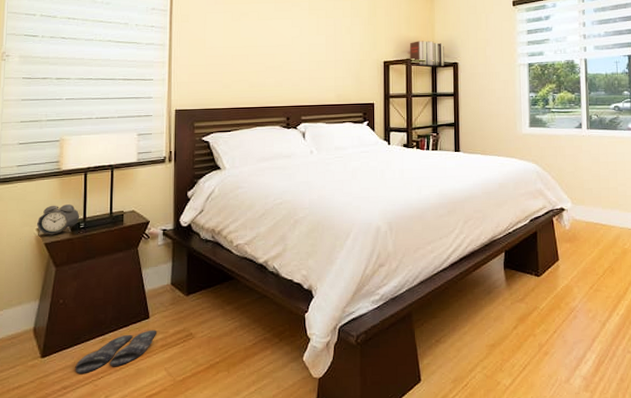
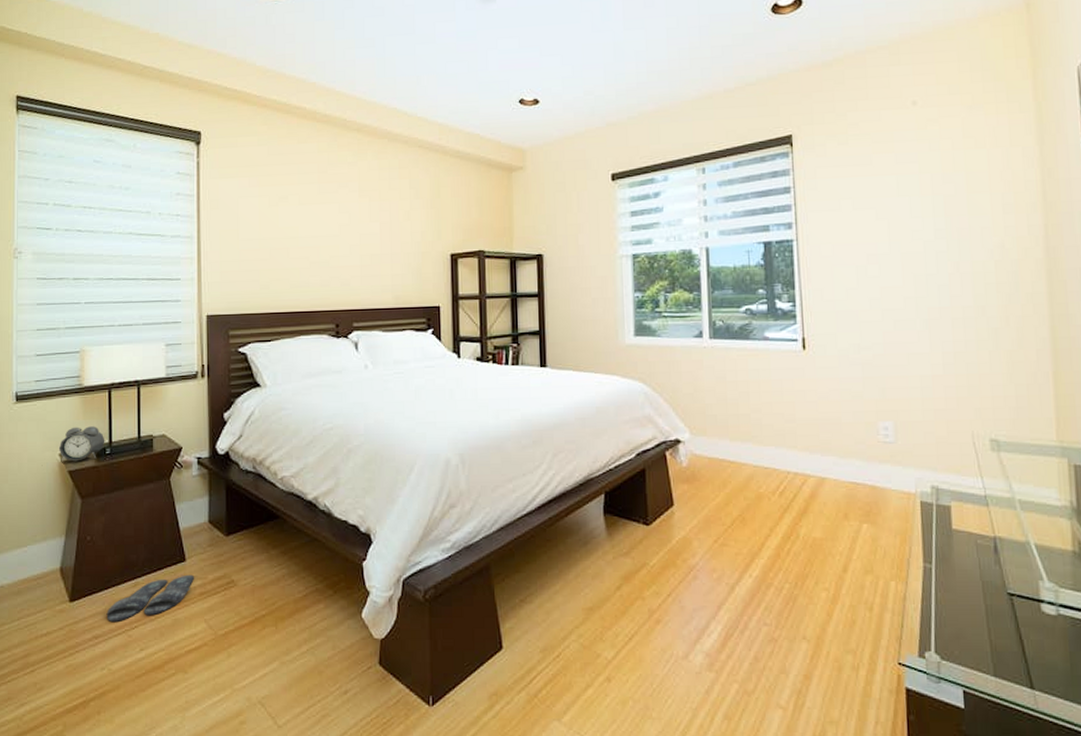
books: present [409,40,444,68] -> none [482,227,526,261]

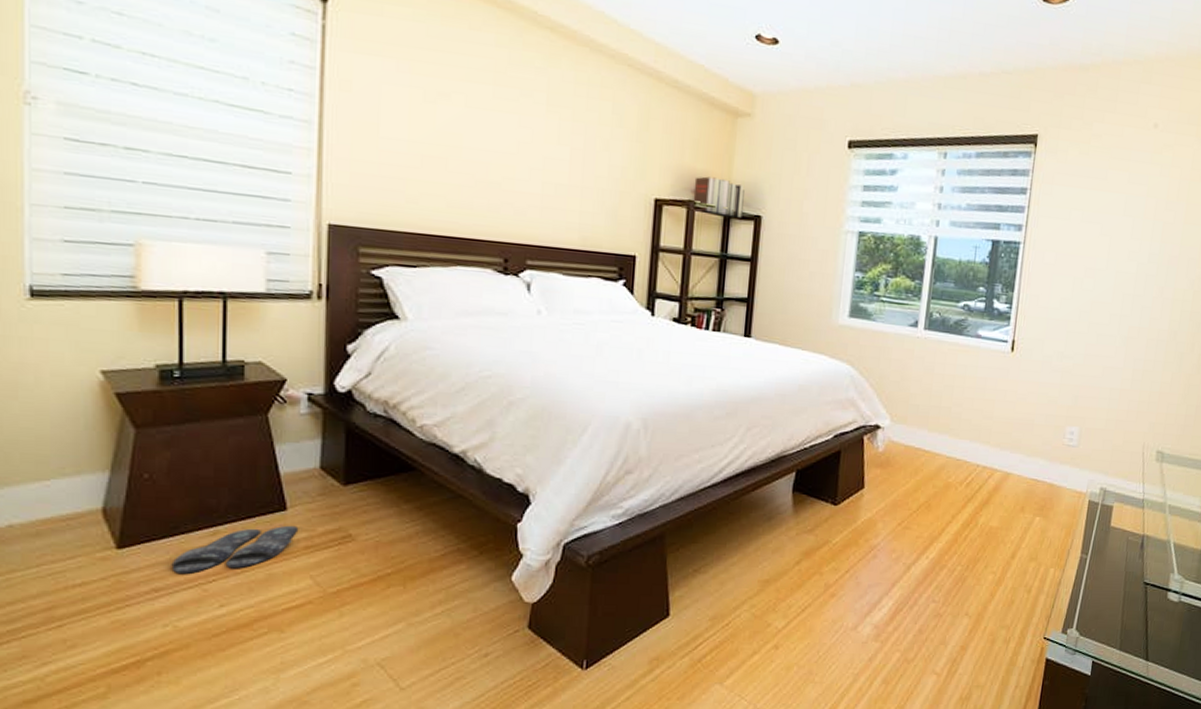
alarm clock: present [58,426,105,463] -> none [100,339,173,383]
books: none [482,227,526,261] -> present [692,176,745,219]

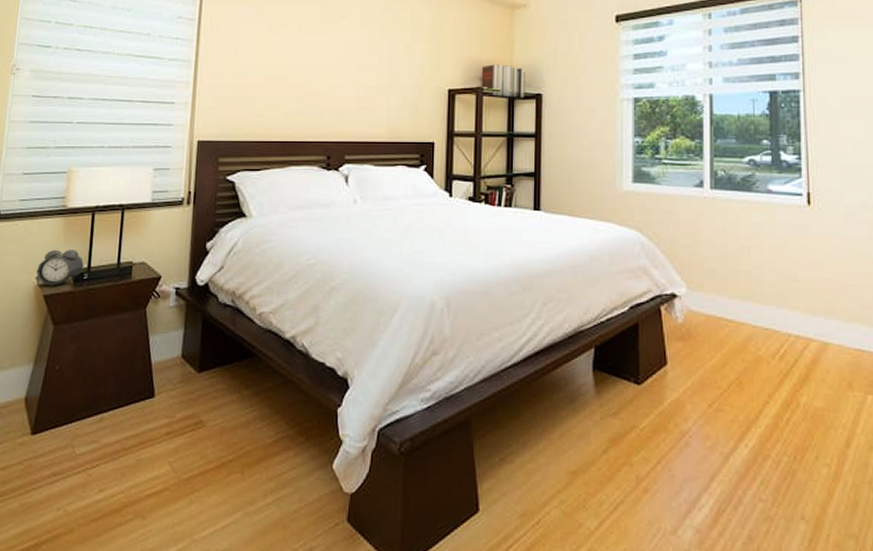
alarm clock: none [100,339,173,383] -> present [36,249,84,287]
slippers: present [171,525,297,575] -> none [67,412,162,460]

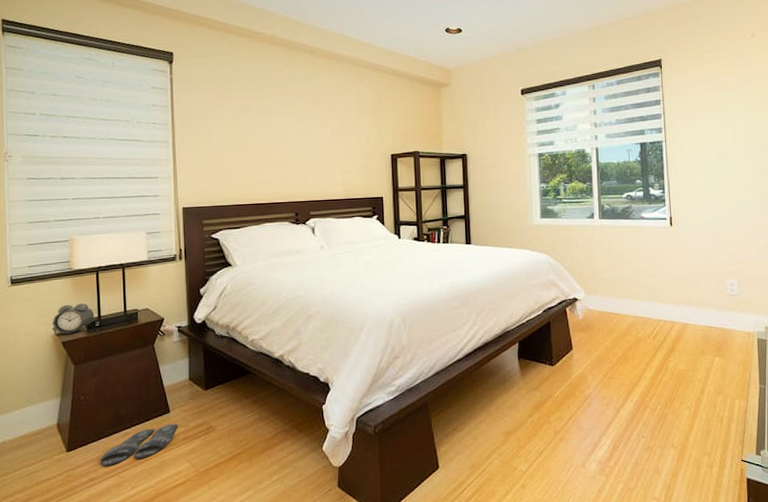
slippers: none [67,412,162,460] -> present [100,423,178,467]
books: present [480,64,525,99] -> none [416,132,453,160]

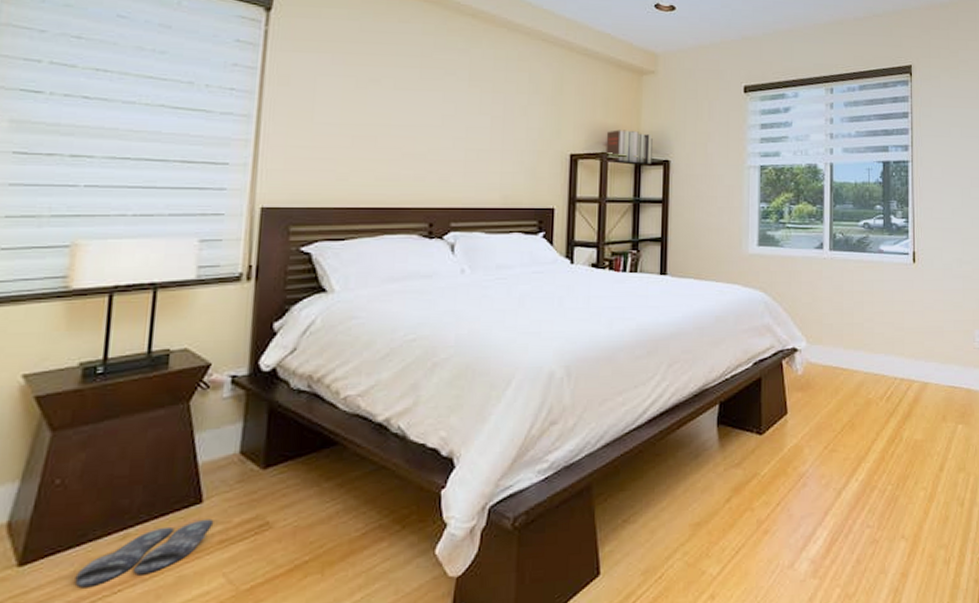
alarm clock: present [52,303,95,336] -> none [22,339,98,387]
books: none [416,132,453,160] -> present [605,130,653,165]

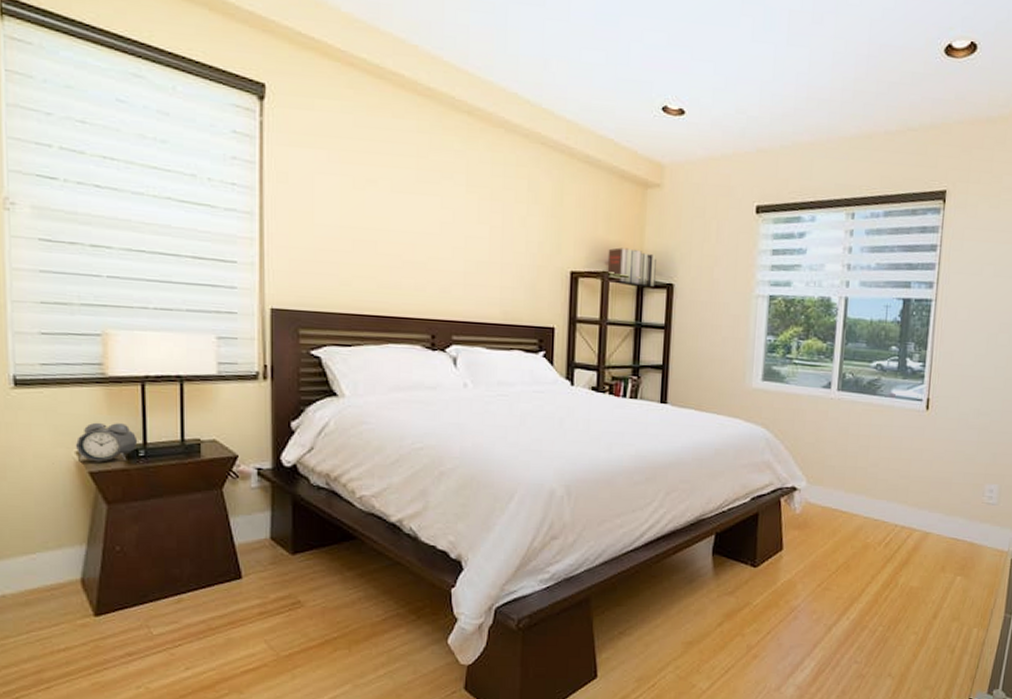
alarm clock: none [22,339,98,387] -> present [75,422,138,463]
slippers: present [75,518,213,589] -> none [142,593,252,640]

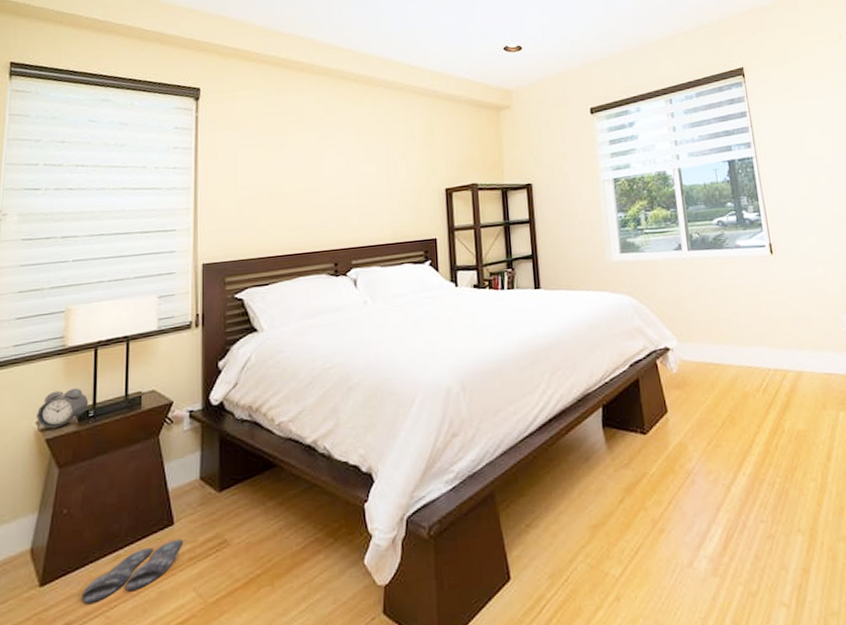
slippers: none [142,593,252,640] -> present [82,539,182,605]
books: present [606,247,656,288] -> none [474,161,516,193]

